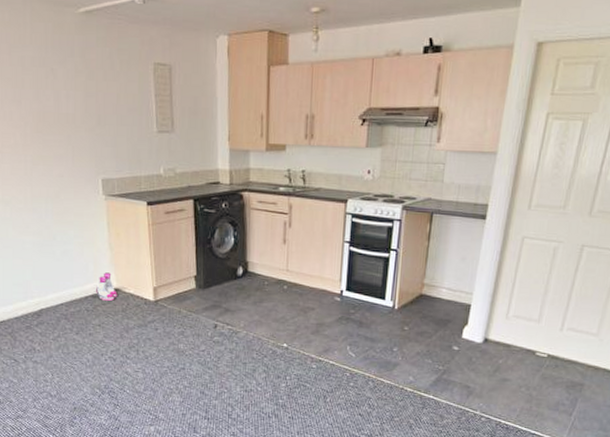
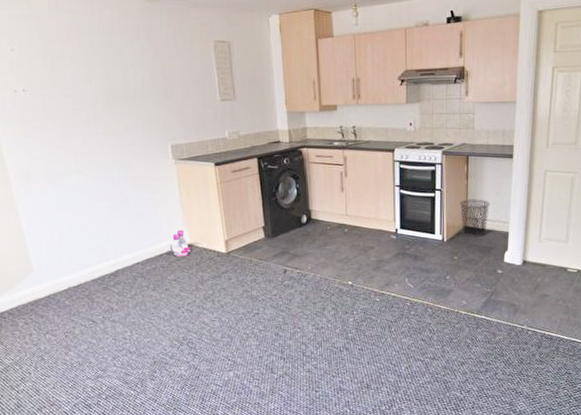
waste bin: none [415,263,452,307] -> present [459,199,490,237]

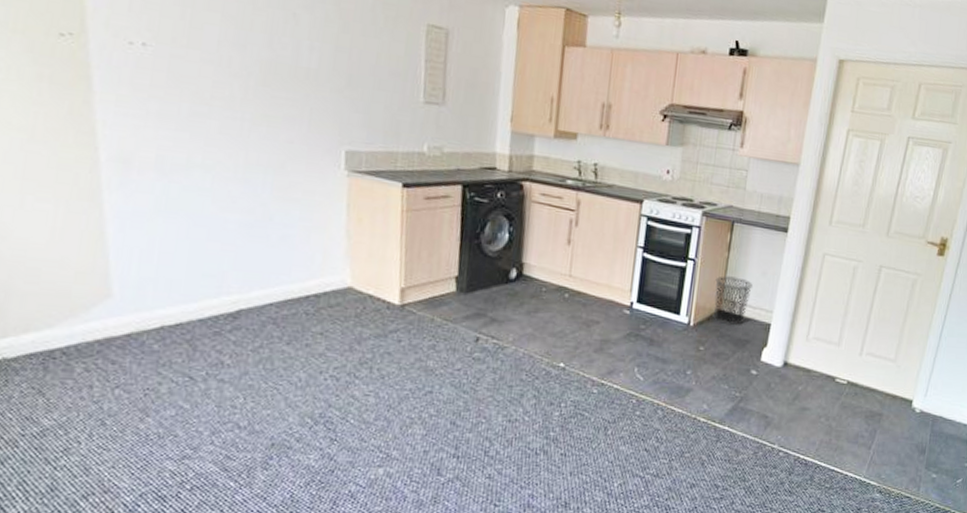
boots: present [170,230,191,256] -> none [321,266,352,303]

